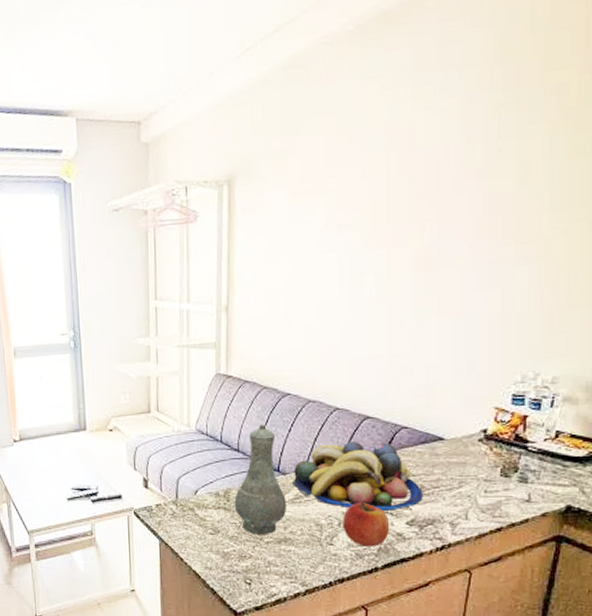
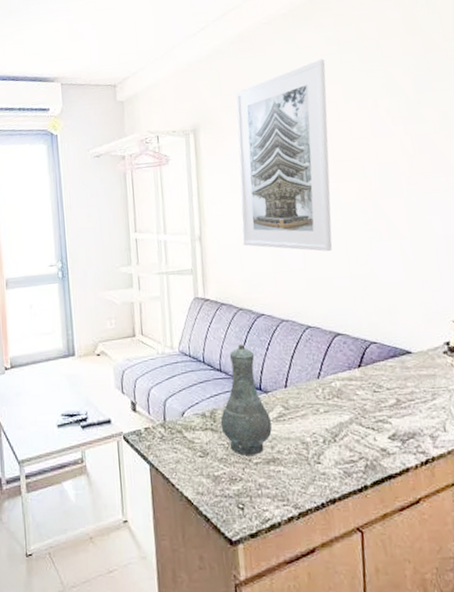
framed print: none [274,92,394,327] -> present [235,59,332,252]
fruit bowl: present [291,440,423,511] -> none [274,357,401,426]
apple: present [343,503,390,547] -> none [326,418,374,464]

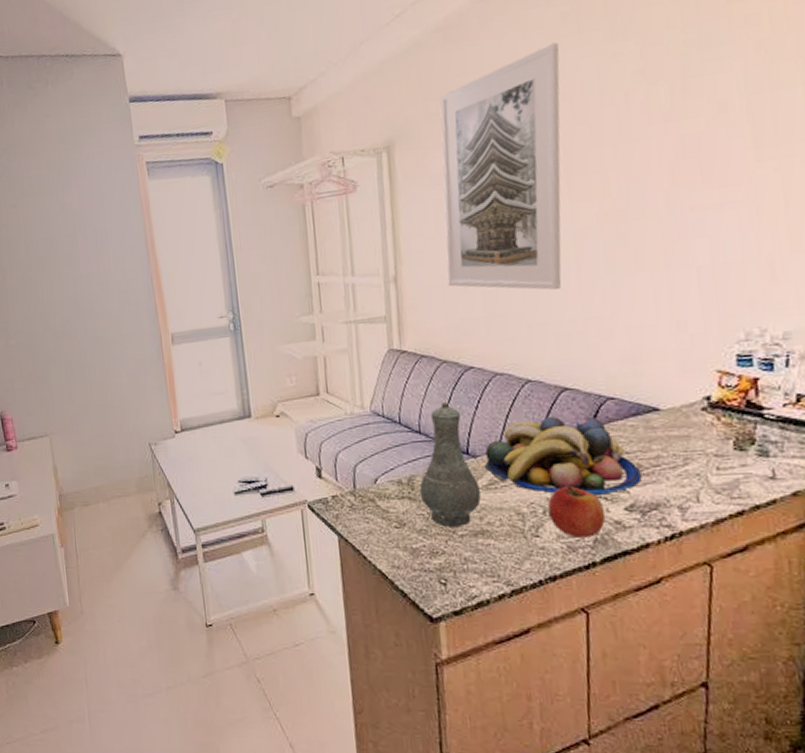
fruit bowl: none [274,357,401,426] -> present [483,416,642,495]
apple: none [326,418,374,464] -> present [547,486,606,538]

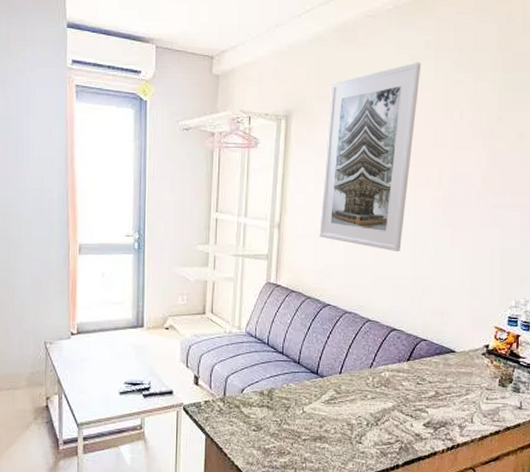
vase: present [419,402,481,527] -> none [276,330,323,432]
fruit bowl: present [483,416,642,495] -> none [328,349,437,413]
apple: present [547,486,606,538] -> none [370,405,410,446]

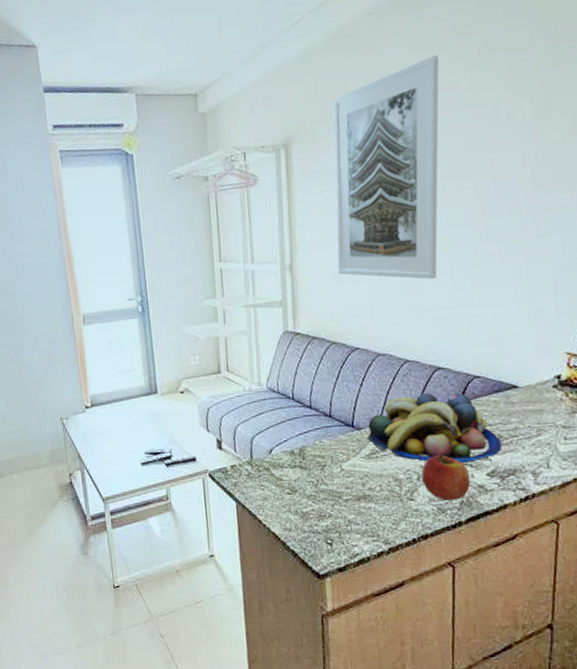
fruit bowl: none [328,349,437,413] -> present [366,392,502,463]
apple: none [370,405,410,446] -> present [421,455,471,501]

